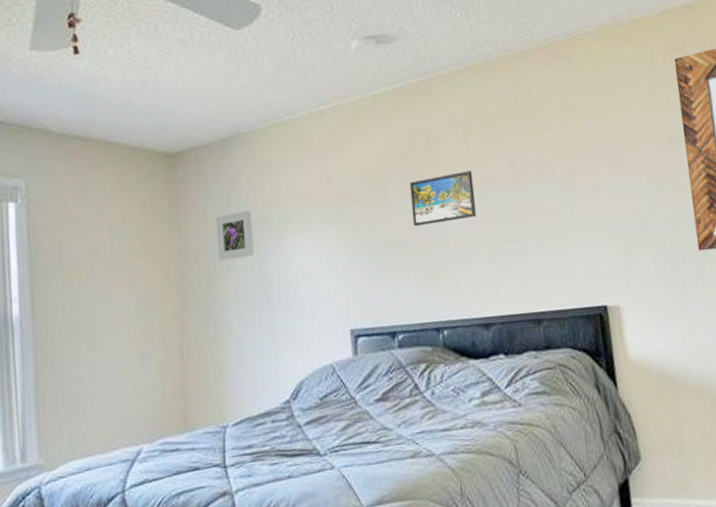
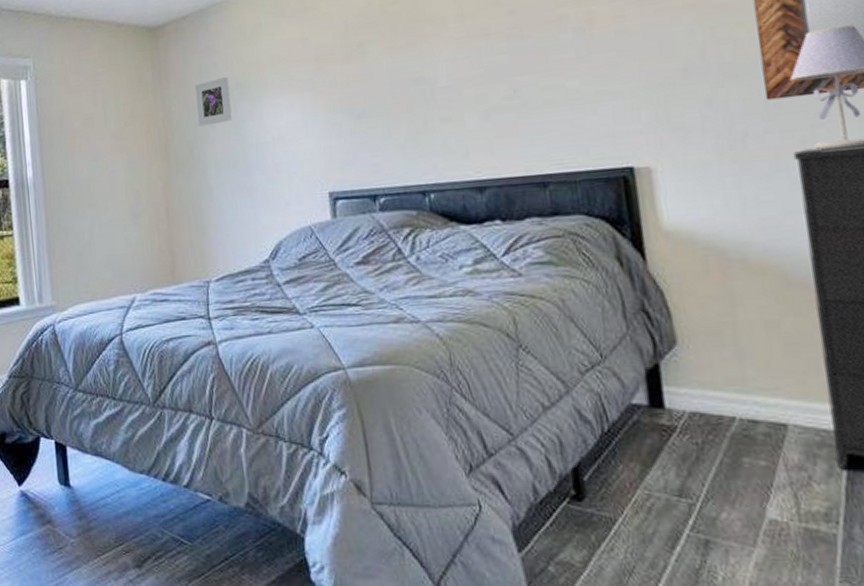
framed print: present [409,171,476,227] -> none [390,22,468,86]

